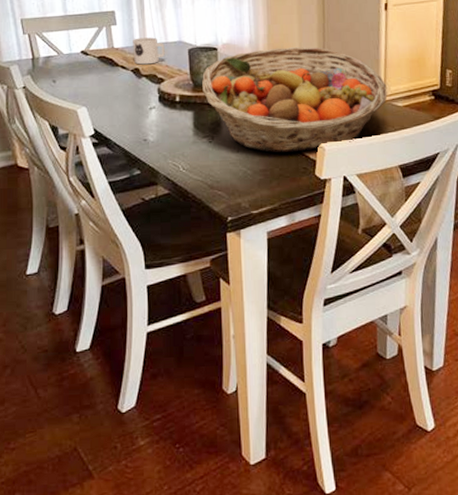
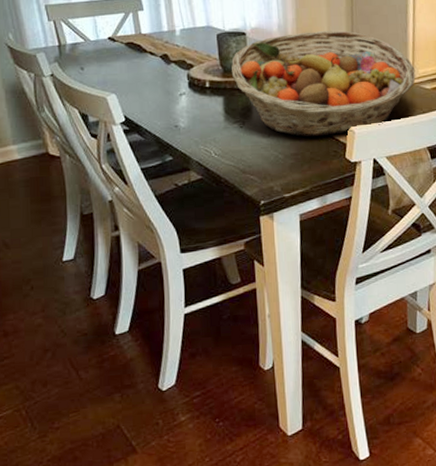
mug: present [133,37,165,65] -> none [160,22,193,51]

